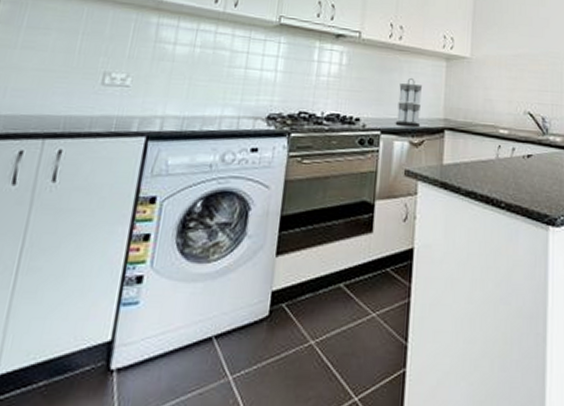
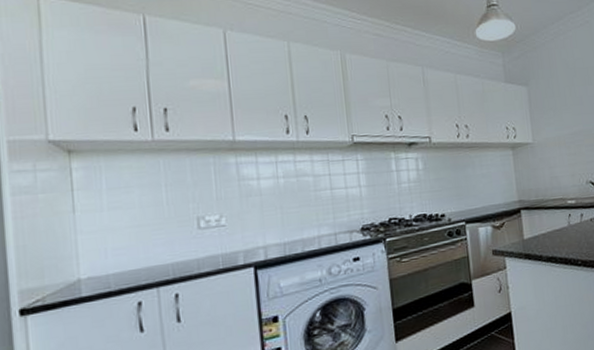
spice rack: present [395,77,422,128] -> none [474,170,498,214]

